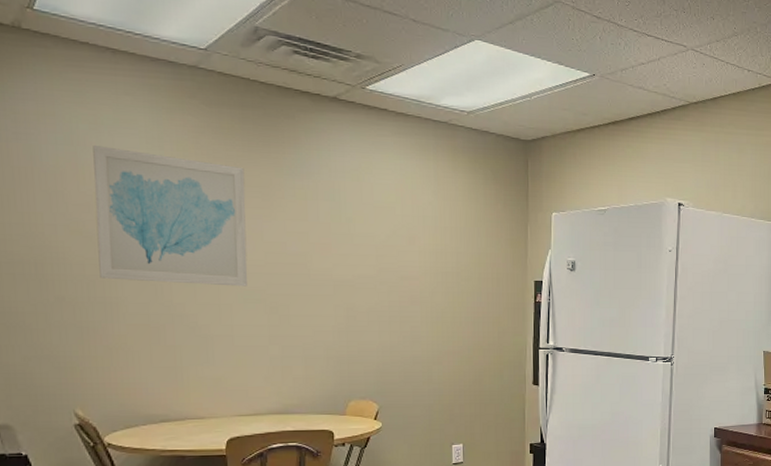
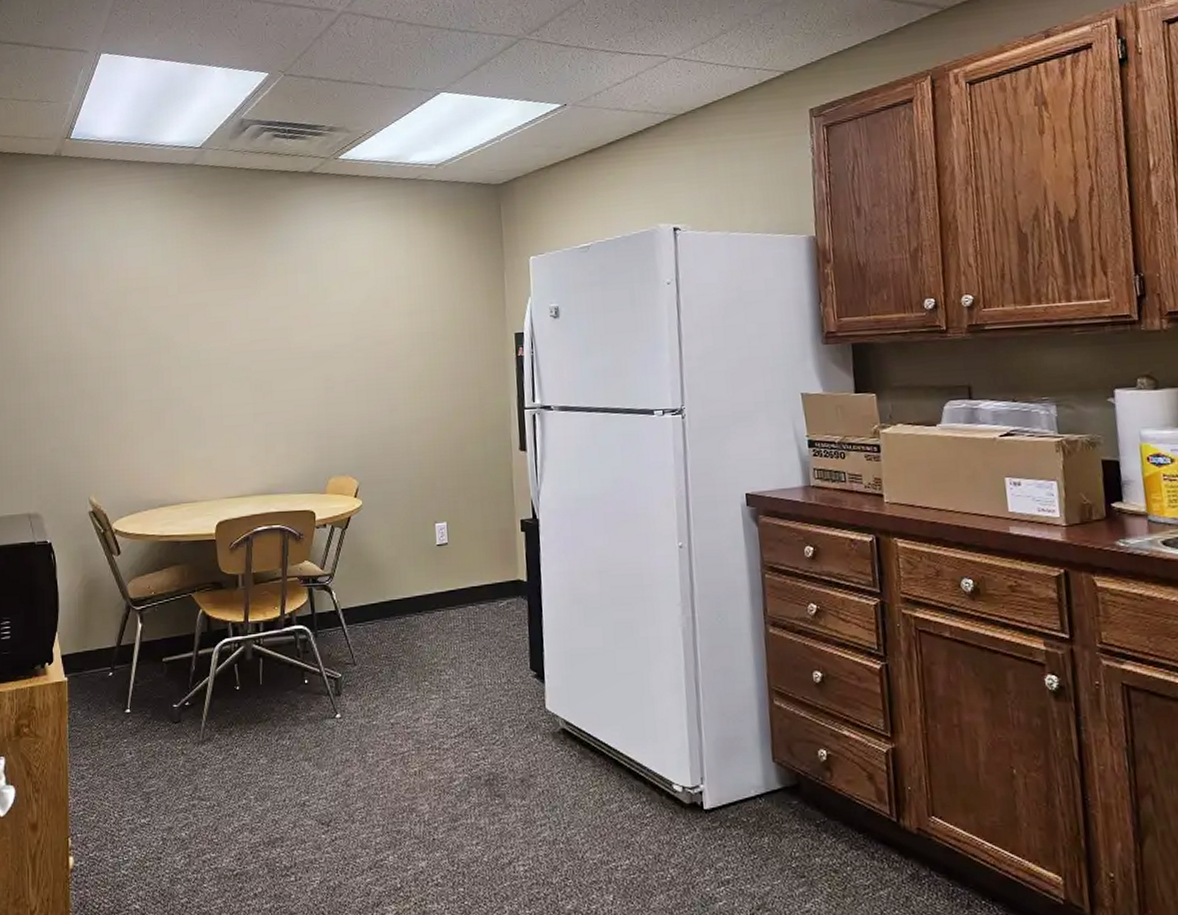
wall art: present [93,144,248,287] -> none [111,247,235,370]

